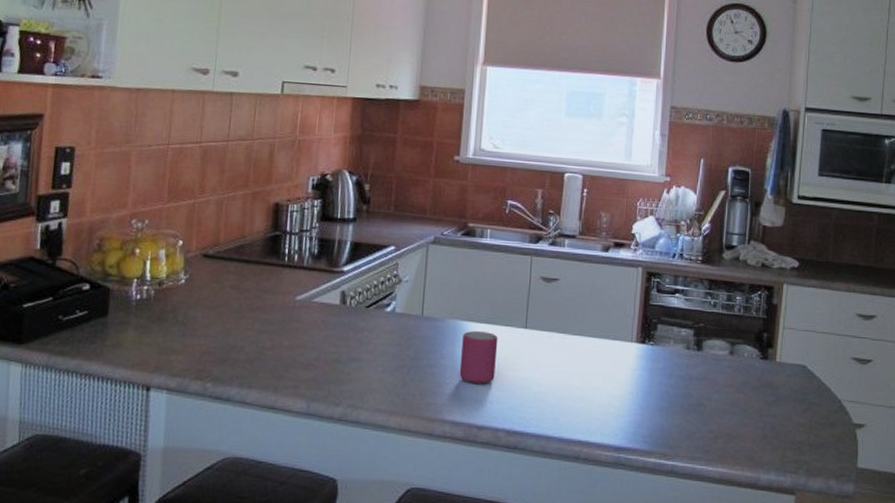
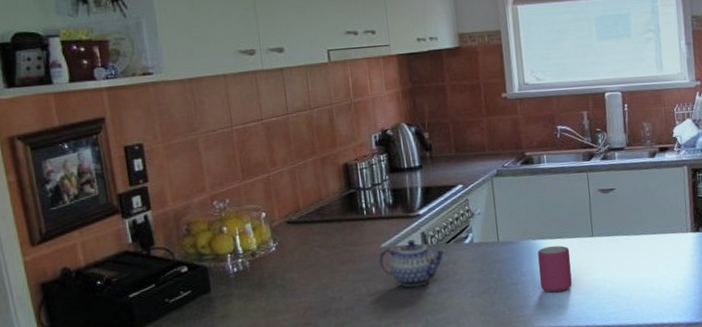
teapot: none [290,296,365,351] -> present [379,239,447,288]

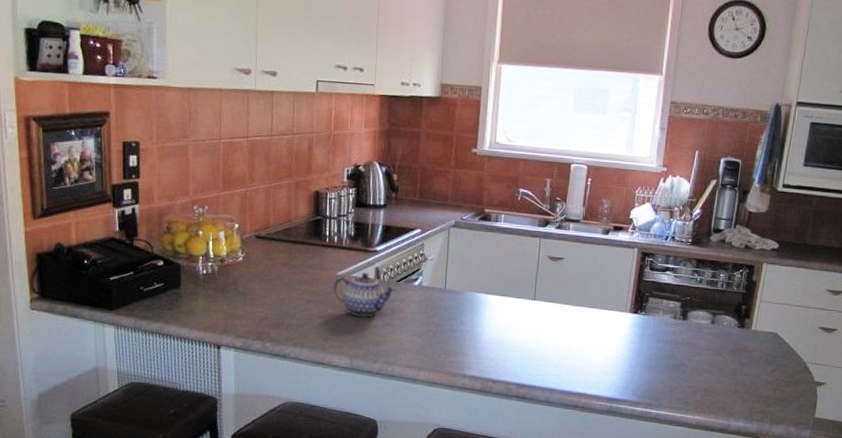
mug: present [538,245,572,292] -> none [477,302,511,346]

